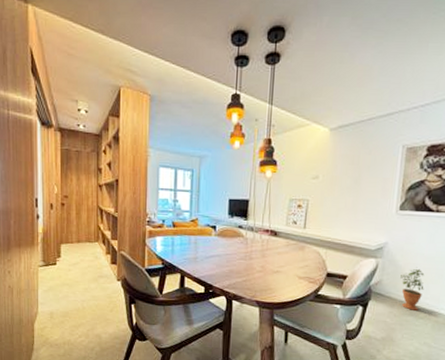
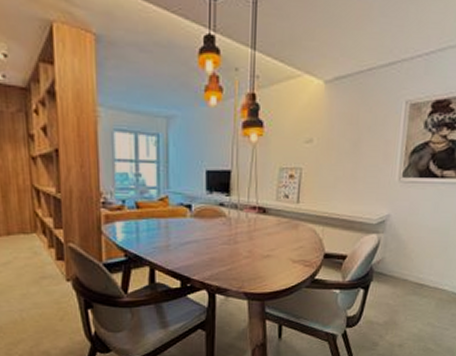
potted plant: present [400,267,425,311] -> none [403,241,429,289]

